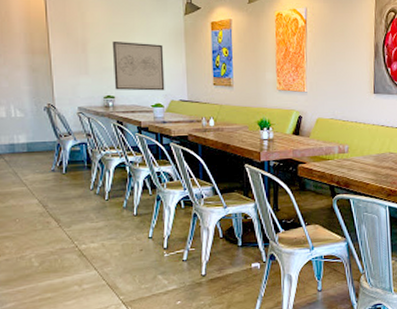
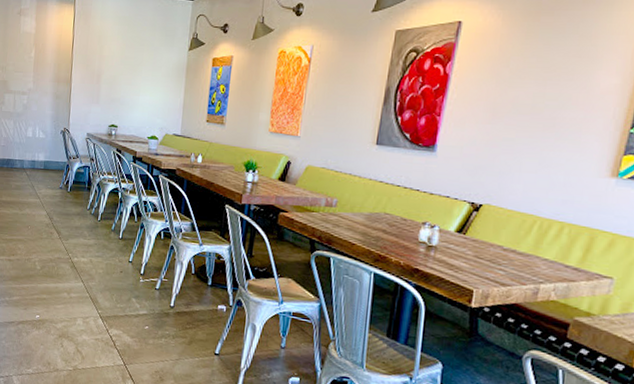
wall art: present [112,40,165,91] -> none [118,73,166,124]

